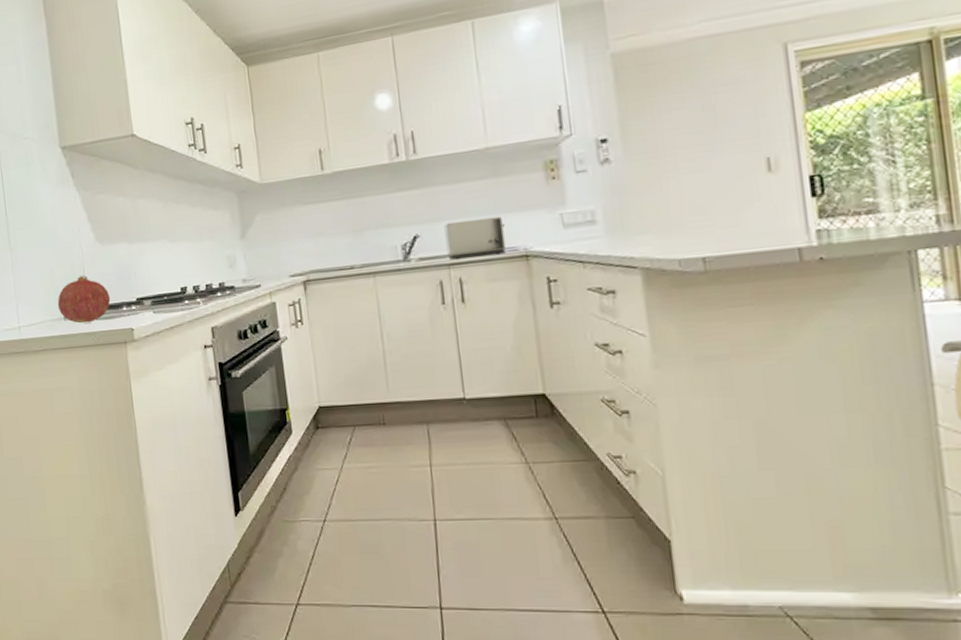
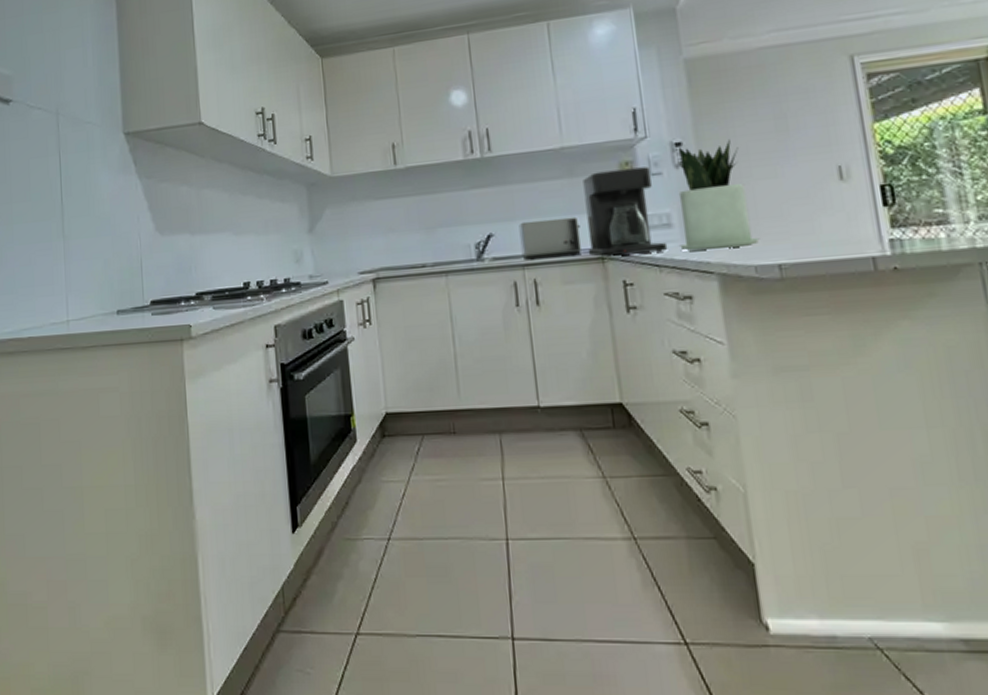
fruit: present [57,275,111,324] -> none [111,267,168,319]
coffee maker: none [507,164,592,256] -> present [583,166,668,258]
planter: none [602,133,685,247] -> present [677,138,760,251]

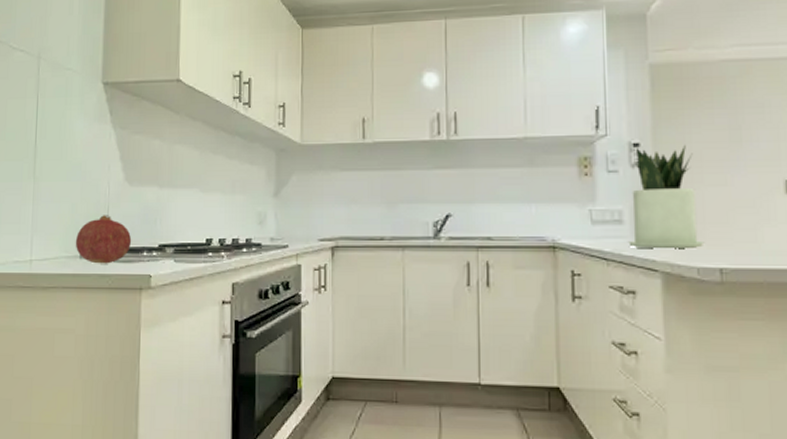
fruit: none [111,267,168,319] -> present [75,215,132,264]
toaster: present [518,216,582,261] -> none [477,205,536,244]
coffee maker: present [583,166,668,258] -> none [540,163,617,247]

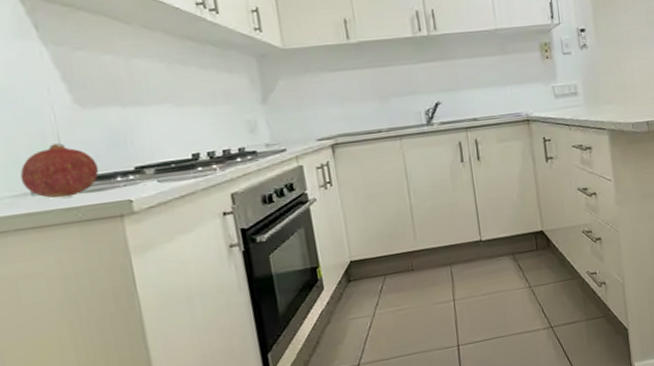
planter: present [627,144,705,250] -> none [582,27,636,113]

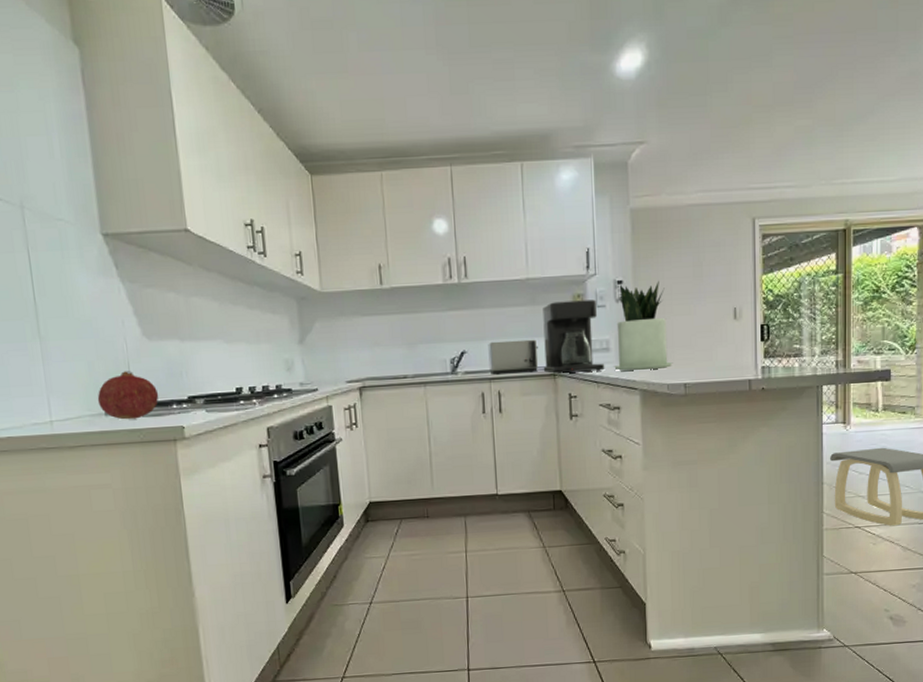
toaster: none [461,87,513,125] -> present [488,339,539,376]
coffee maker: none [512,47,575,120] -> present [543,299,605,375]
planter: none [582,27,636,113] -> present [613,280,673,372]

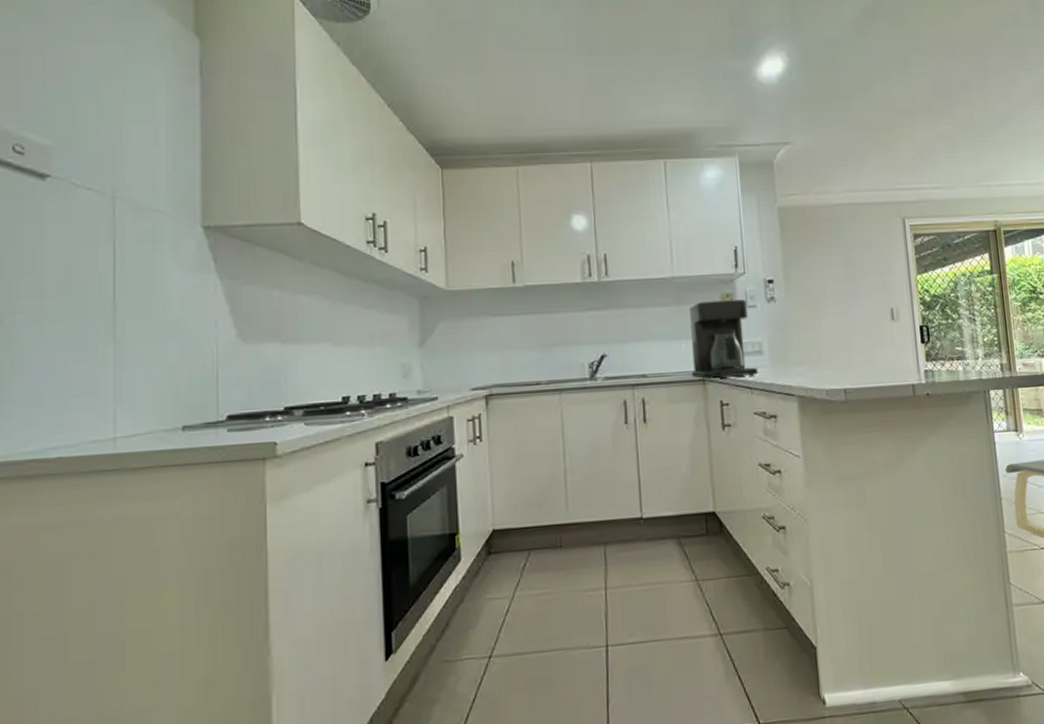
fruit: present [97,371,159,420] -> none [175,378,250,436]
toaster: present [488,339,539,376] -> none [630,341,687,382]
planter: present [613,280,673,372] -> none [767,279,831,376]

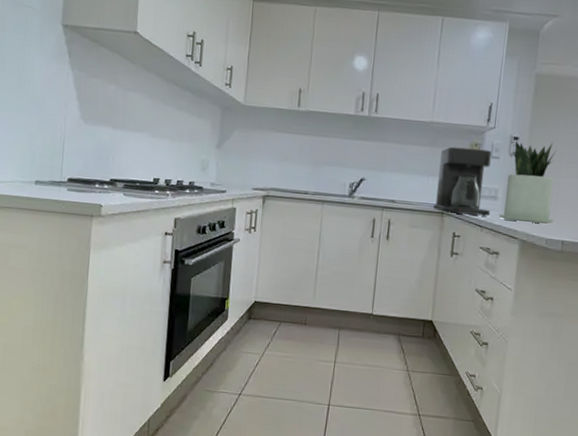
planter: none [767,279,831,376] -> present [498,141,557,224]

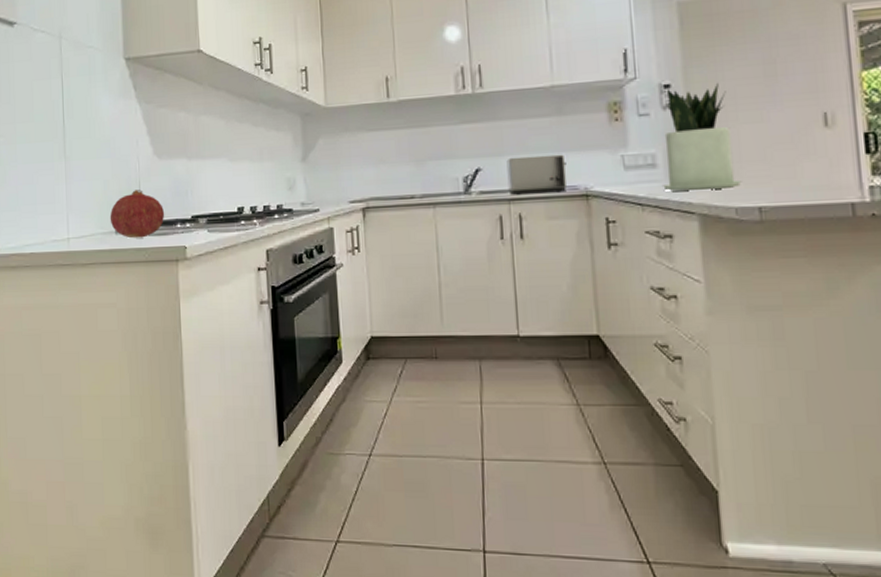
fruit: none [31,147,85,192] -> present [110,189,165,239]
toaster: none [383,173,432,208] -> present [506,154,568,196]
coffee maker: present [433,146,492,217] -> none [571,107,652,195]

